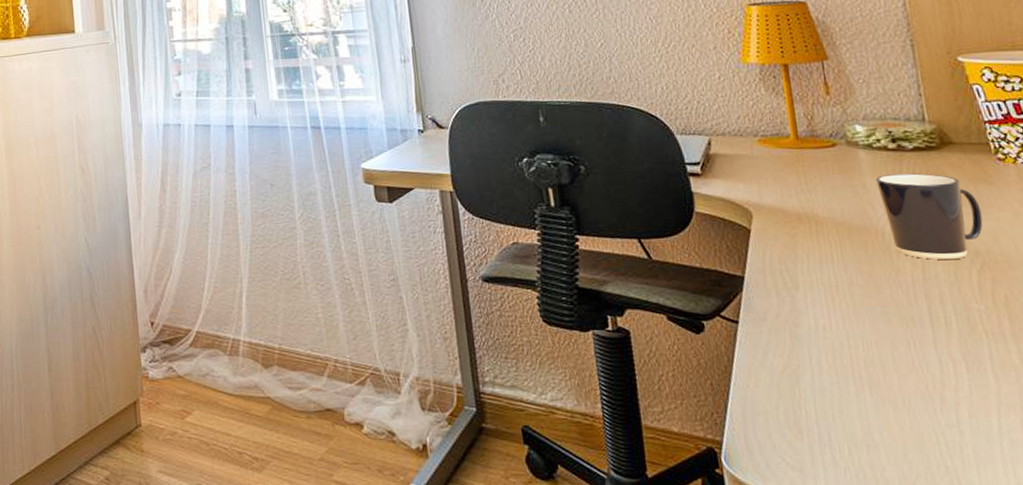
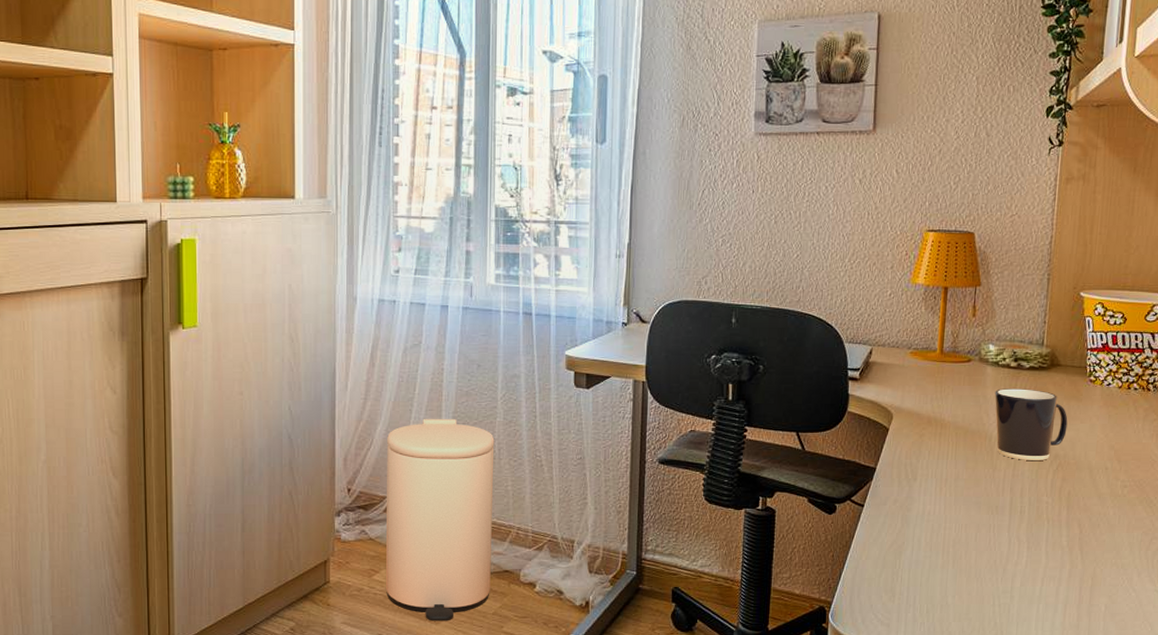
pedal bin: none [186,242,314,469] -> present [385,418,495,621]

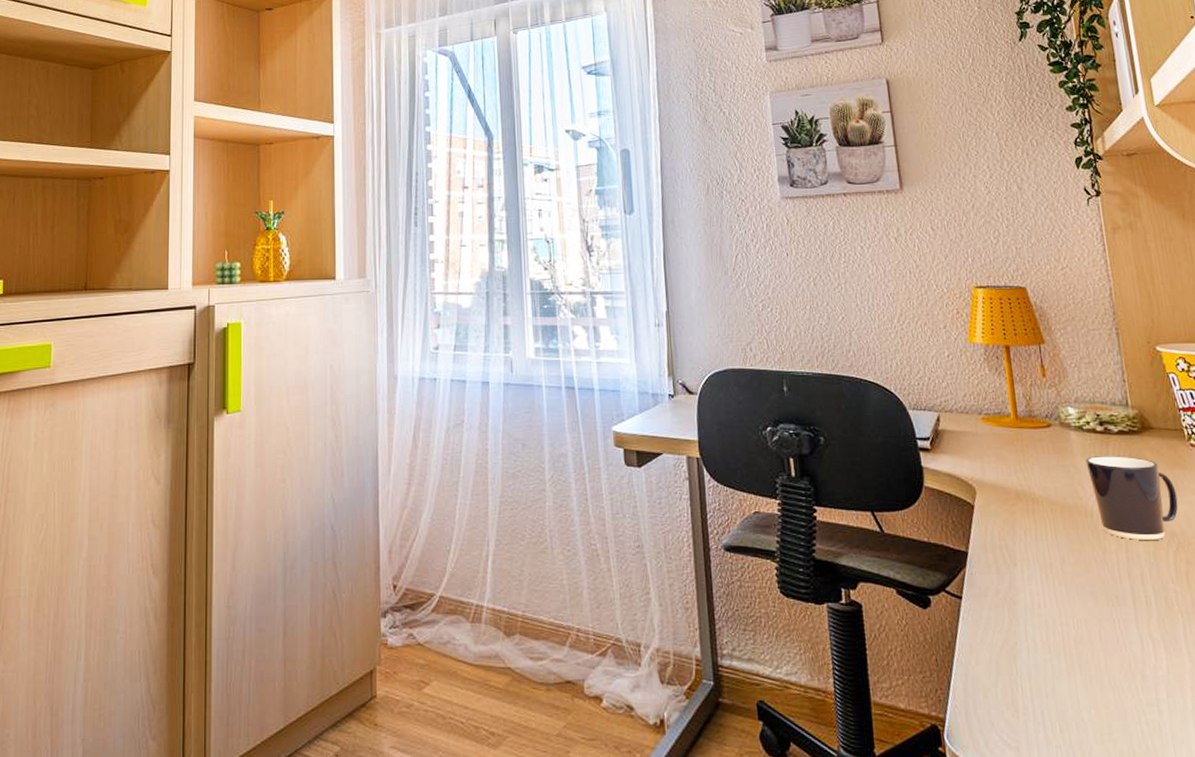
pedal bin: present [385,418,495,621] -> none [433,503,552,745]

